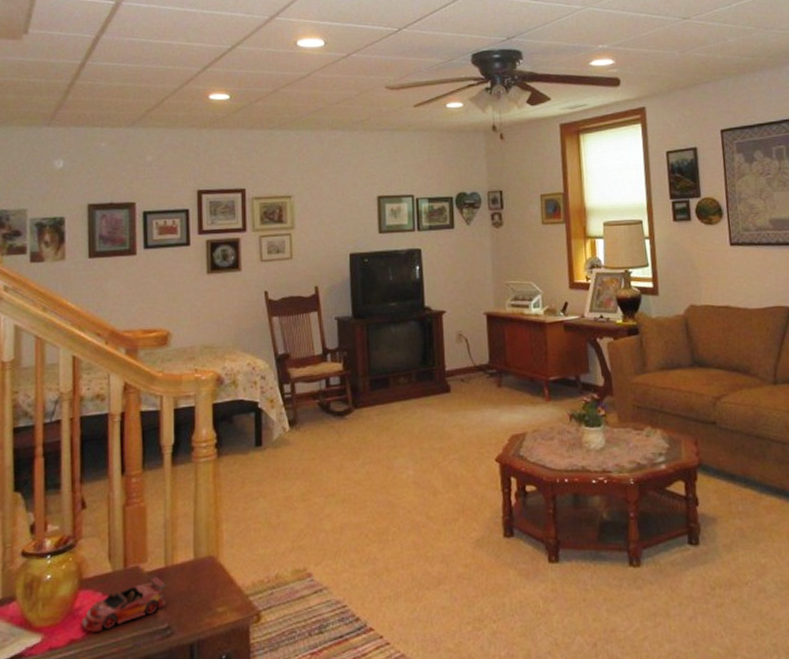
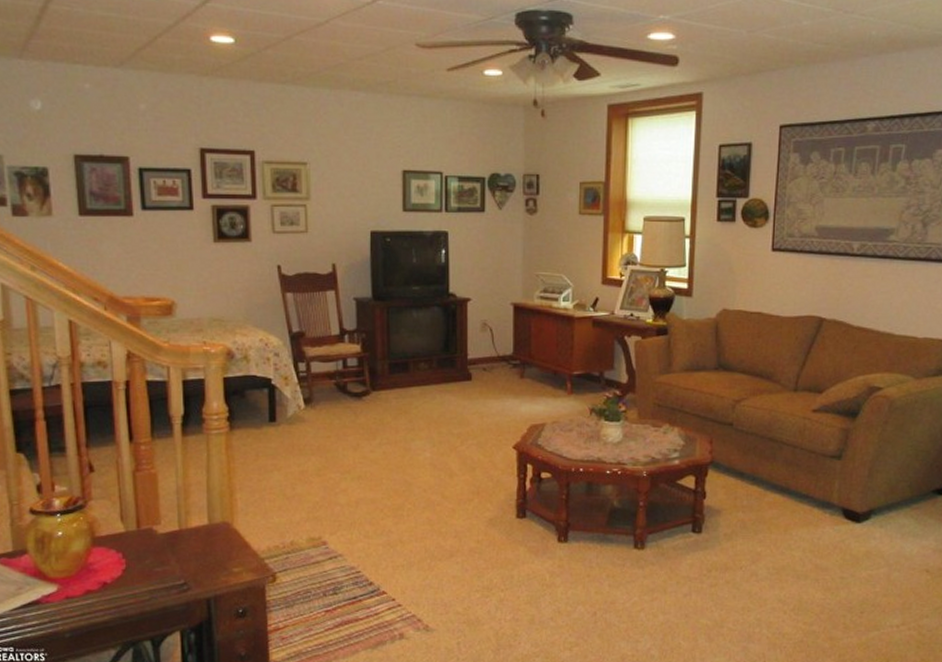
toy car: present [81,574,167,632] -> none [96,536,182,585]

